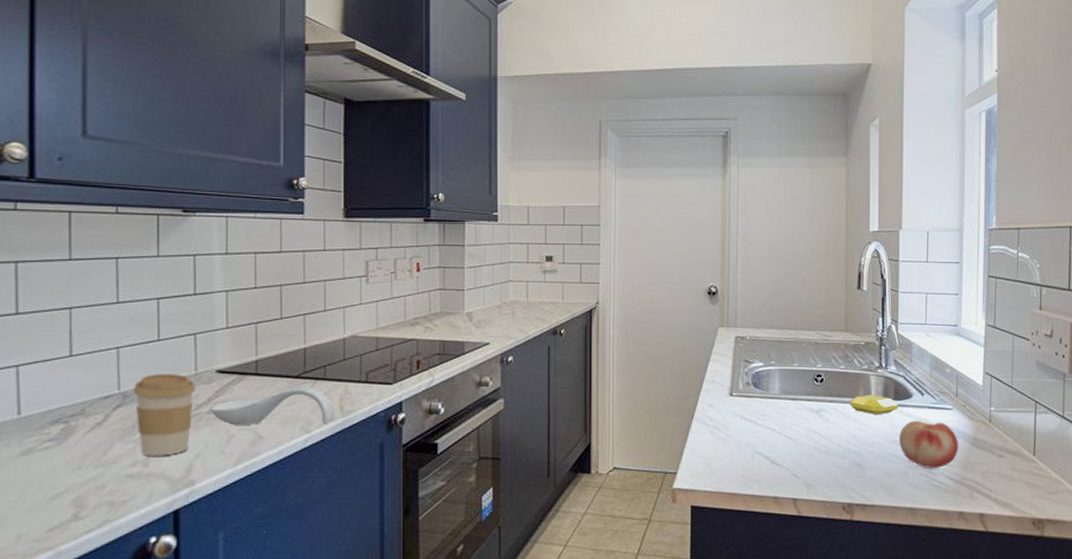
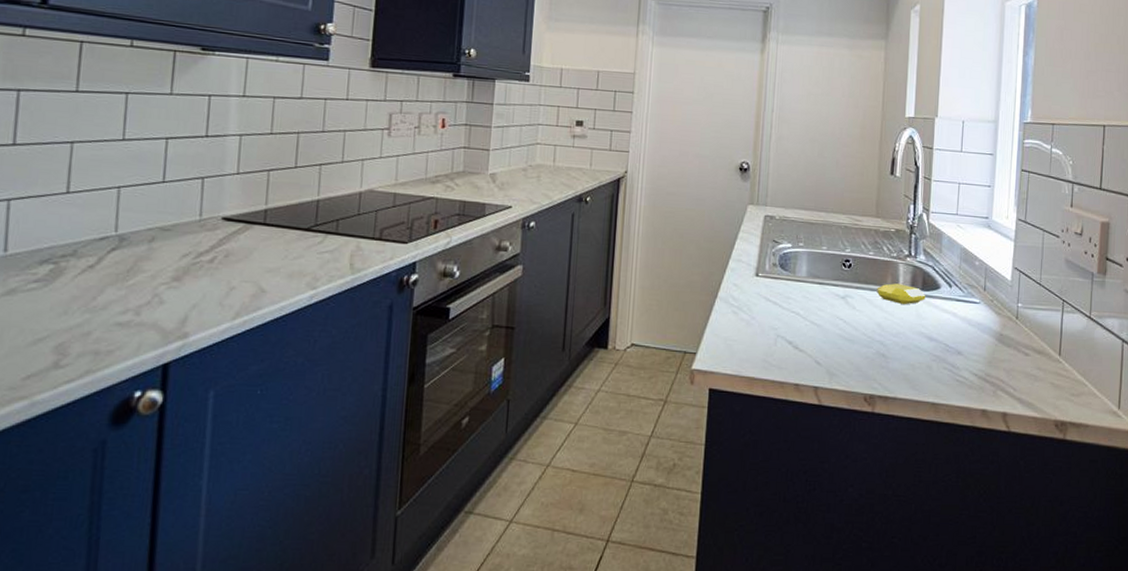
coffee cup: present [133,374,196,456] -> none [131,217,199,305]
spoon rest: present [210,385,336,426] -> none [212,238,345,281]
fruit: present [899,420,959,468] -> none [925,312,985,363]

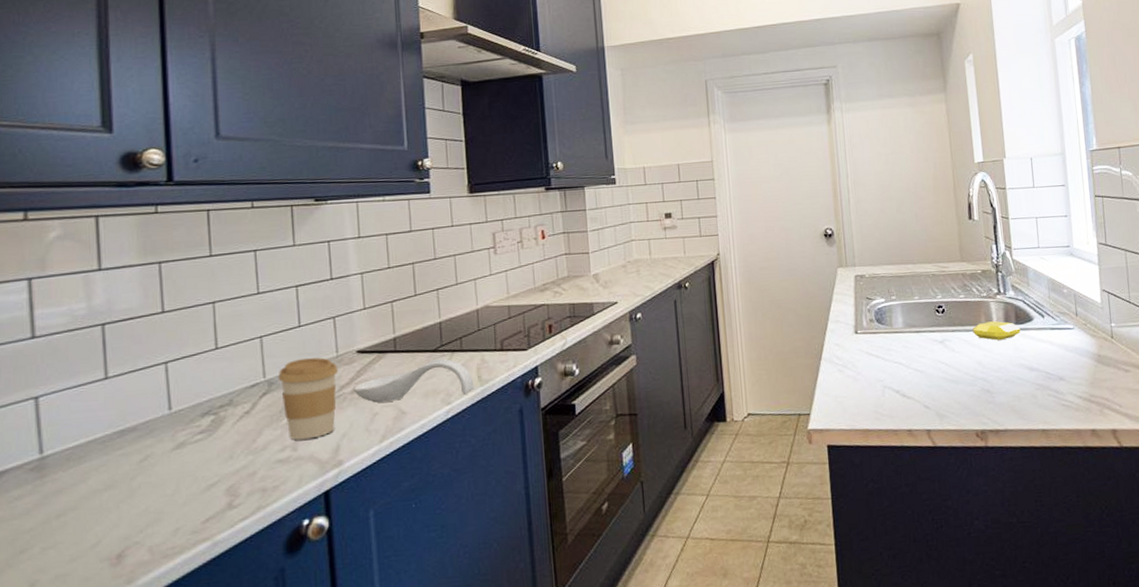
coffee cup: none [131,217,199,305] -> present [278,357,339,440]
spoon rest: none [212,238,345,281] -> present [353,358,474,403]

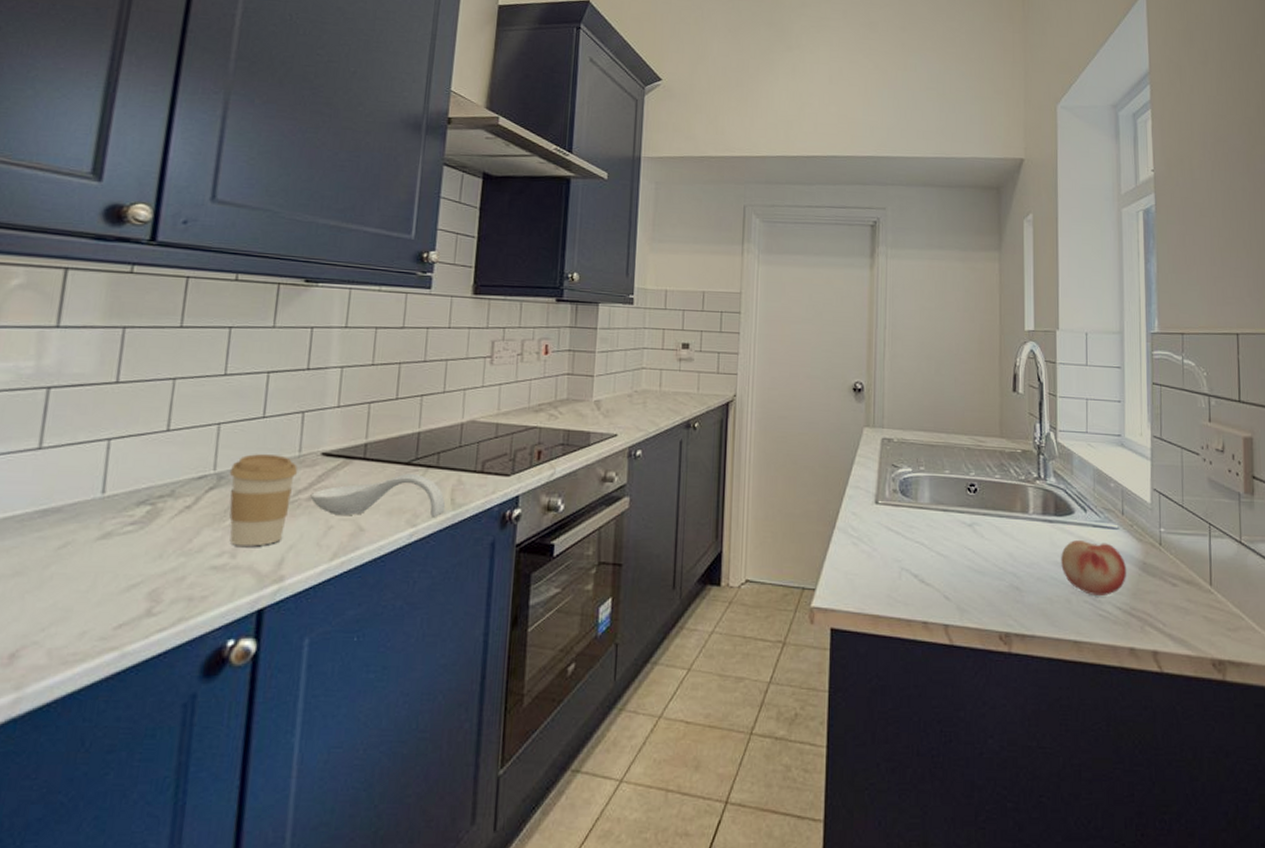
soap bar: present [972,321,1021,341] -> none [1006,509,1059,532]
fruit: none [1024,342,1085,389] -> present [1061,539,1127,595]

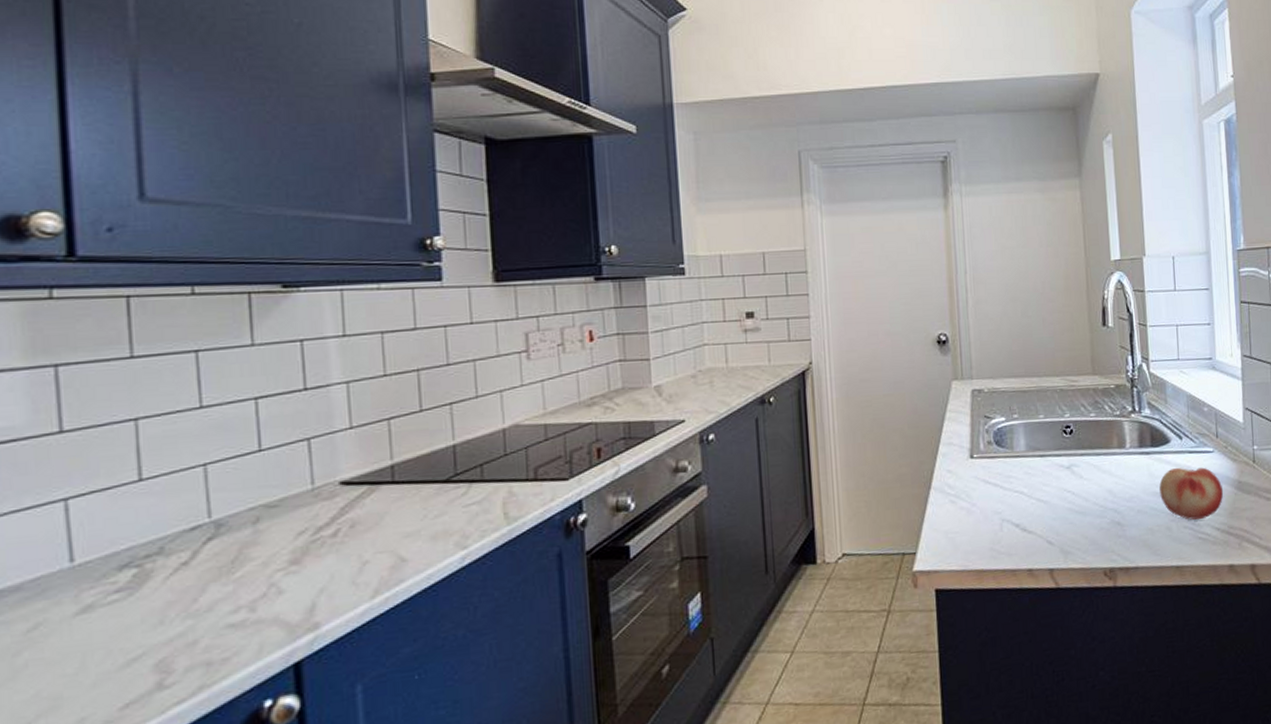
coffee cup: present [229,454,298,547] -> none [229,491,315,598]
spoon rest: present [310,473,446,517] -> none [334,491,499,549]

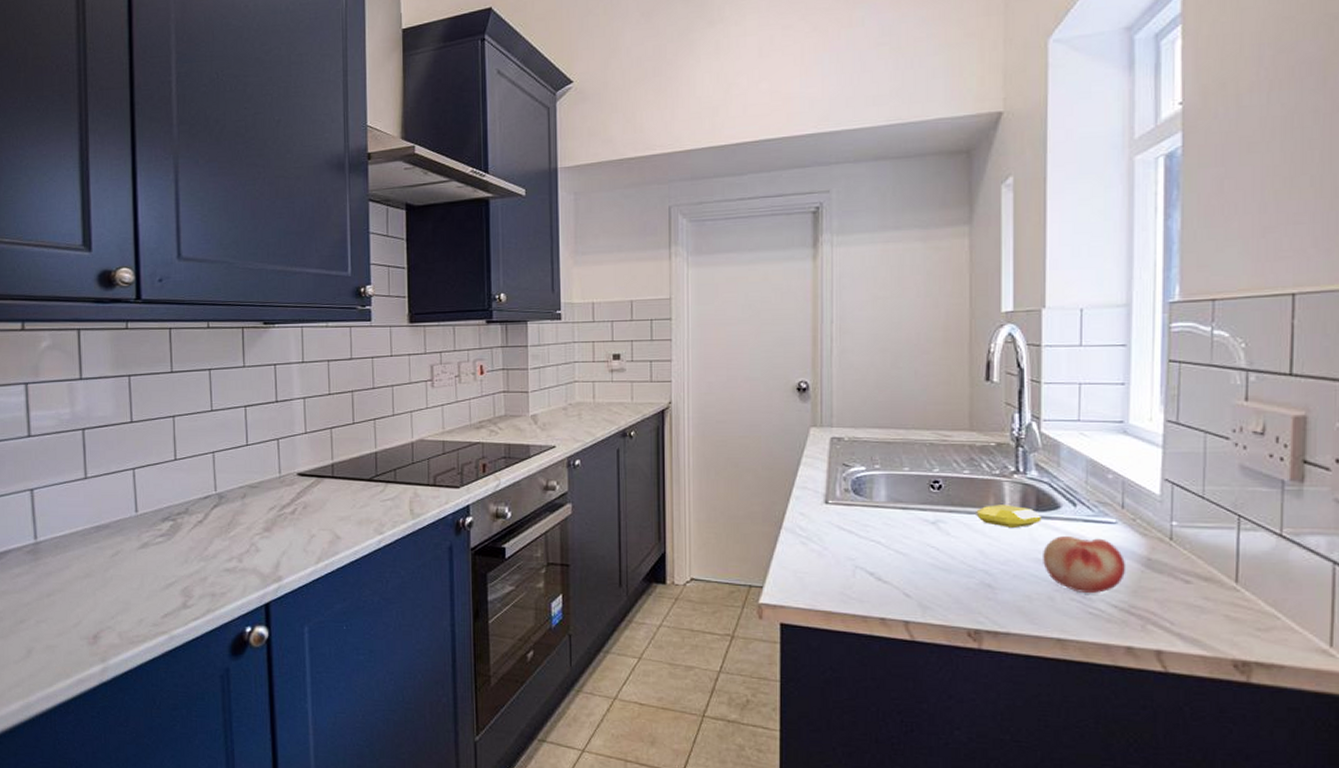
soap bar: none [1103,443,1156,466] -> present [976,505,1042,529]

